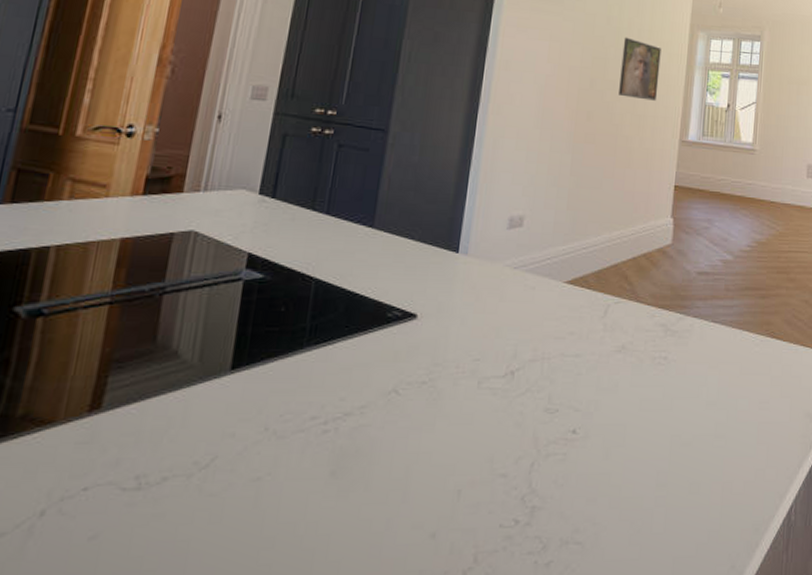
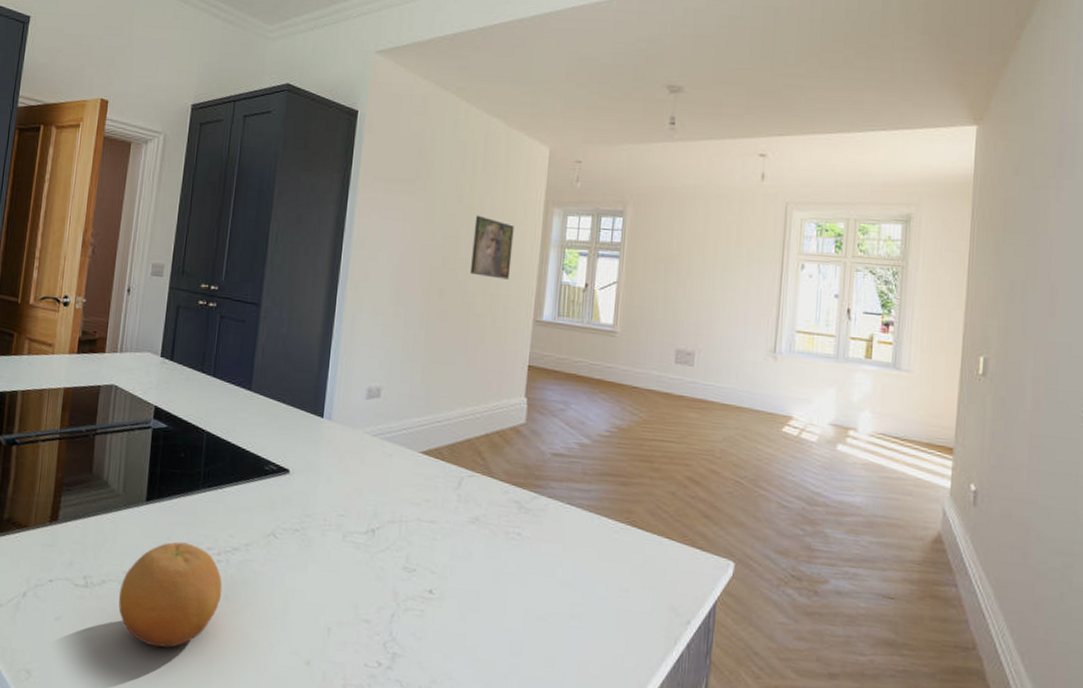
fruit: none [184,415,329,551] -> present [118,542,223,648]

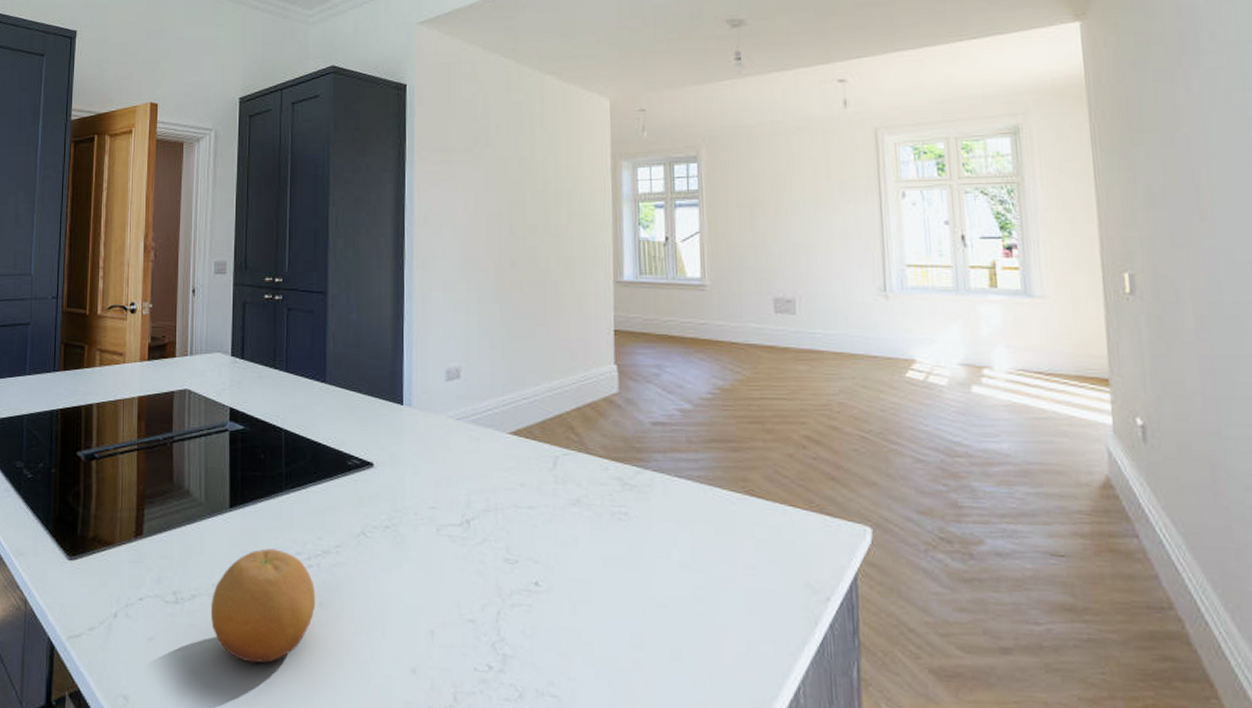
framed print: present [471,215,514,280] -> none [539,177,583,241]

